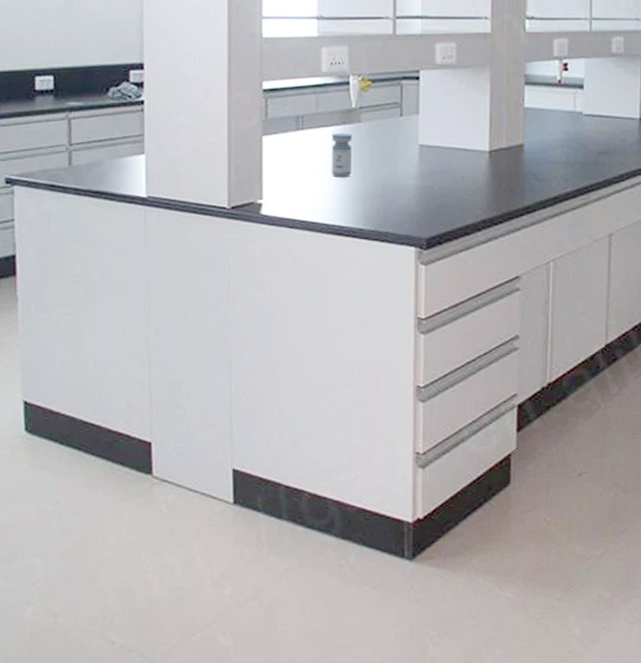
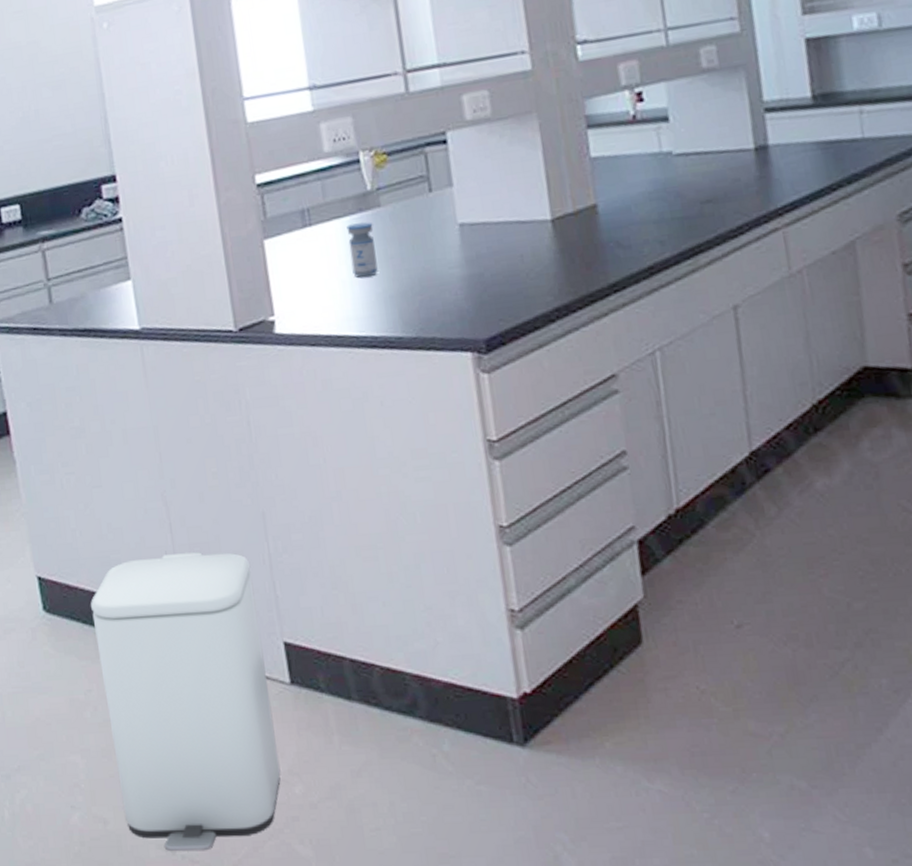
pedal bin: none [68,390,215,642] -> present [90,552,281,852]

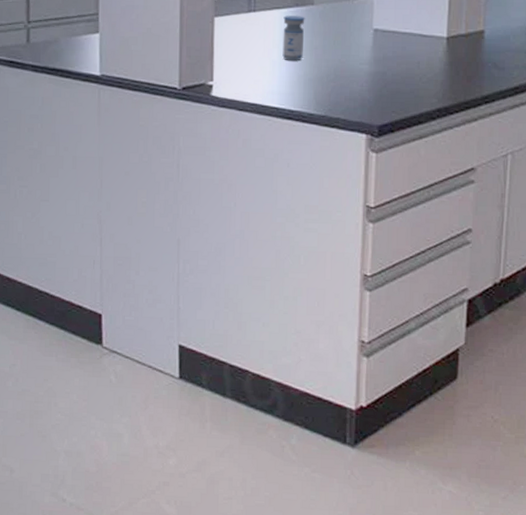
pedal bin: present [90,552,281,852] -> none [24,263,162,502]

